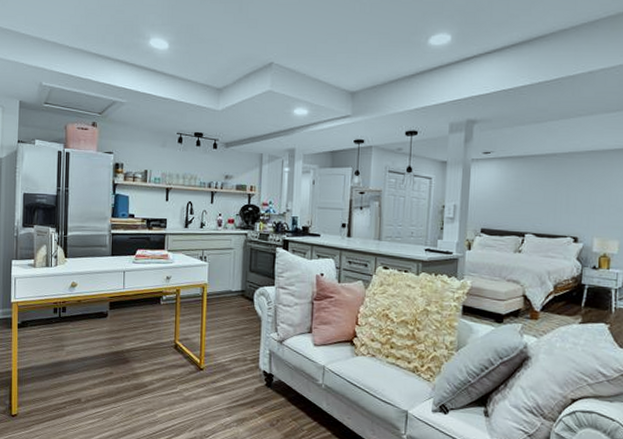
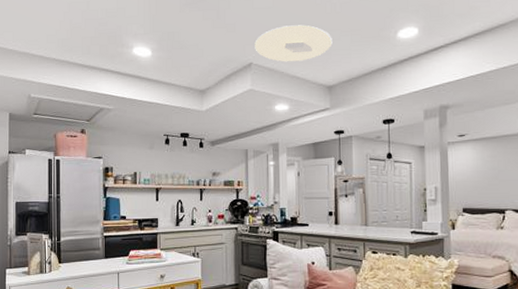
ceiling light: none [277,24,359,64] -> present [255,25,332,62]

